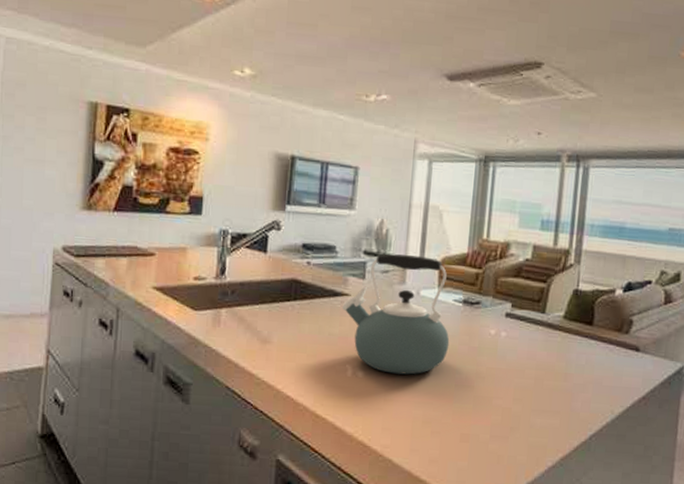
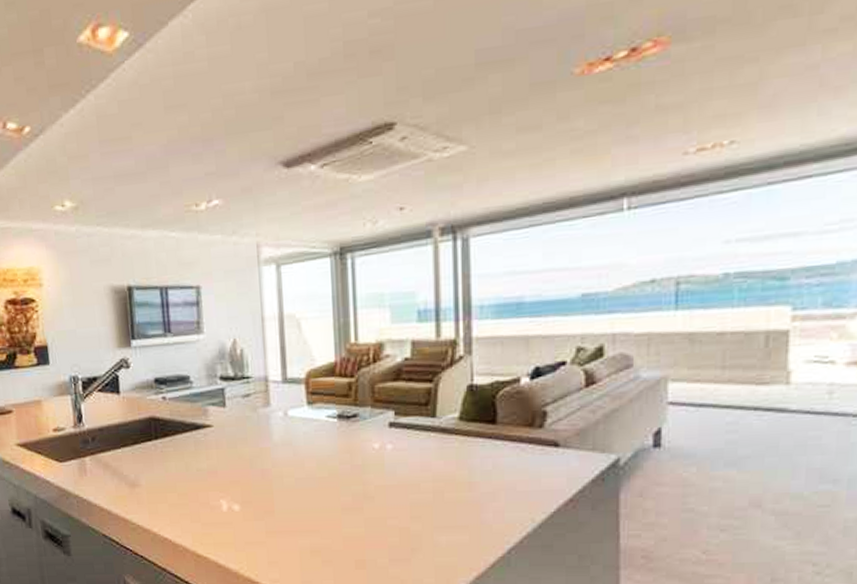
kettle: present [341,253,450,375] -> none [205,373,329,504]

